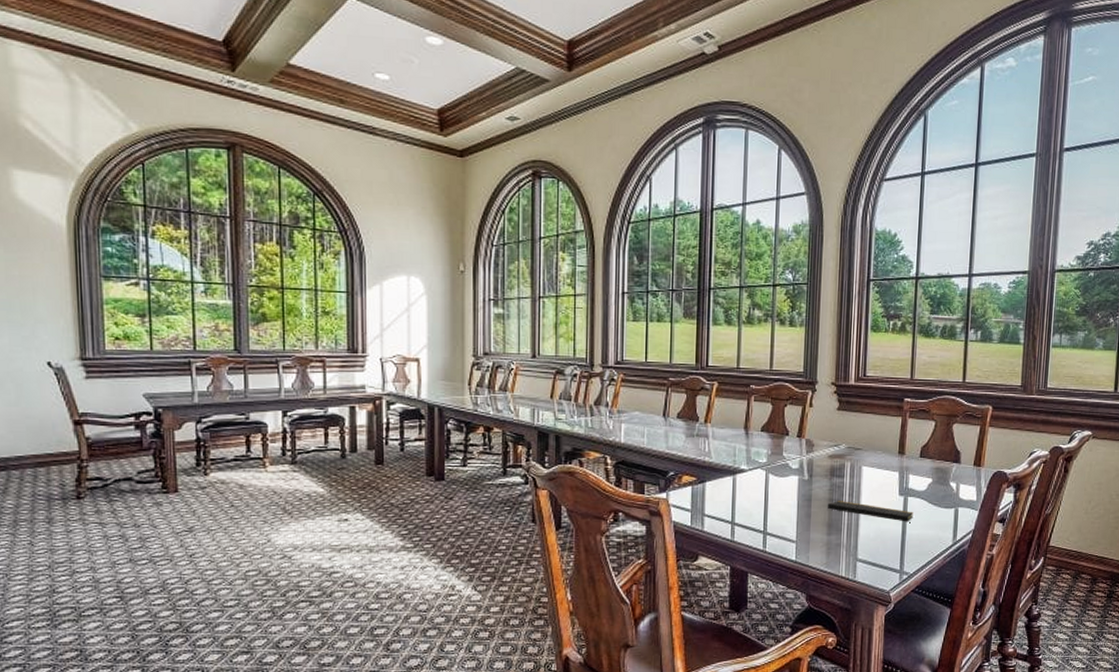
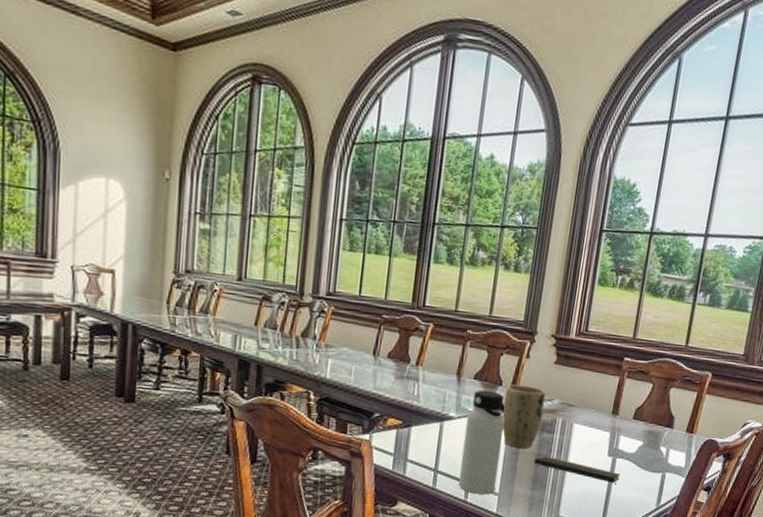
water bottle: none [755,441,795,543] -> present [458,390,506,495]
plant pot: none [792,433,832,494] -> present [502,384,546,449]

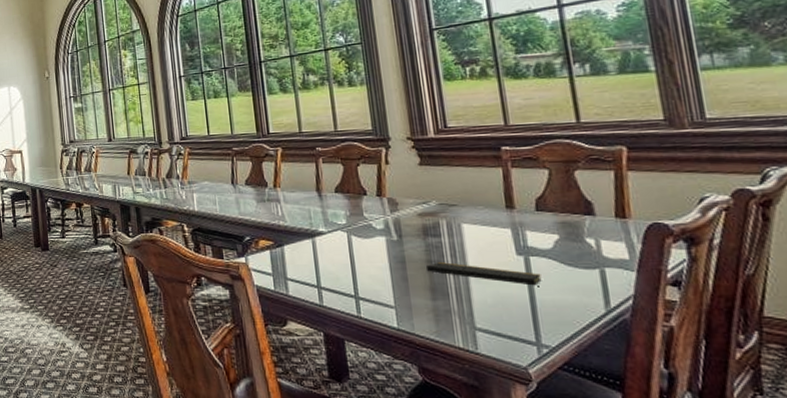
water bottle: present [458,390,506,495] -> none [337,201,390,309]
plant pot: present [502,384,546,449] -> none [372,191,423,256]

